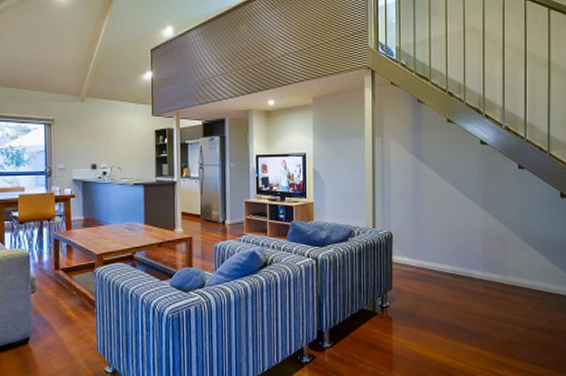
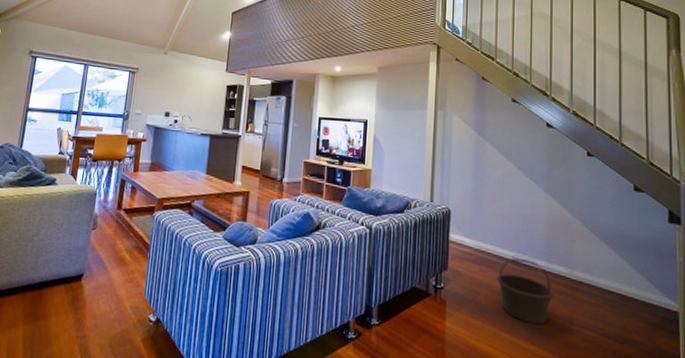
basket: none [437,272,489,328] -> present [496,258,553,325]

